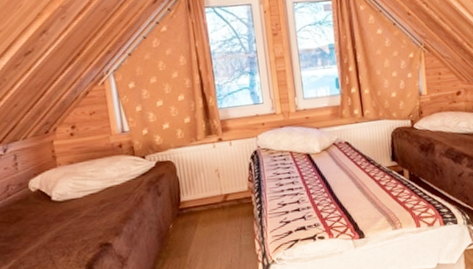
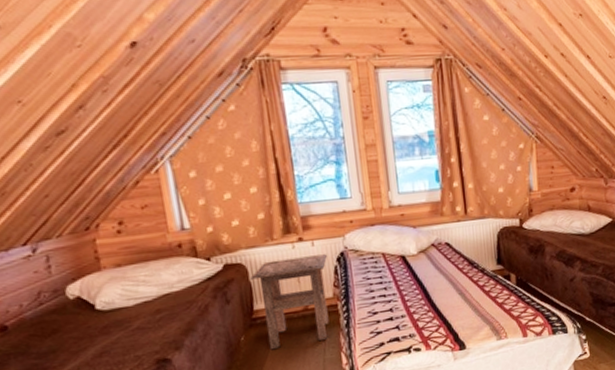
side table: none [178,152,245,237] -> present [250,254,329,350]

